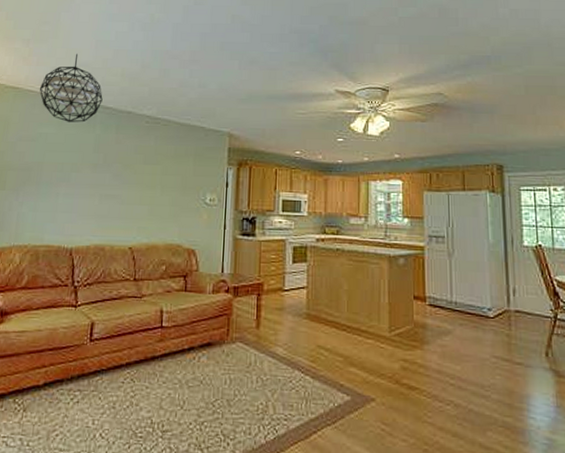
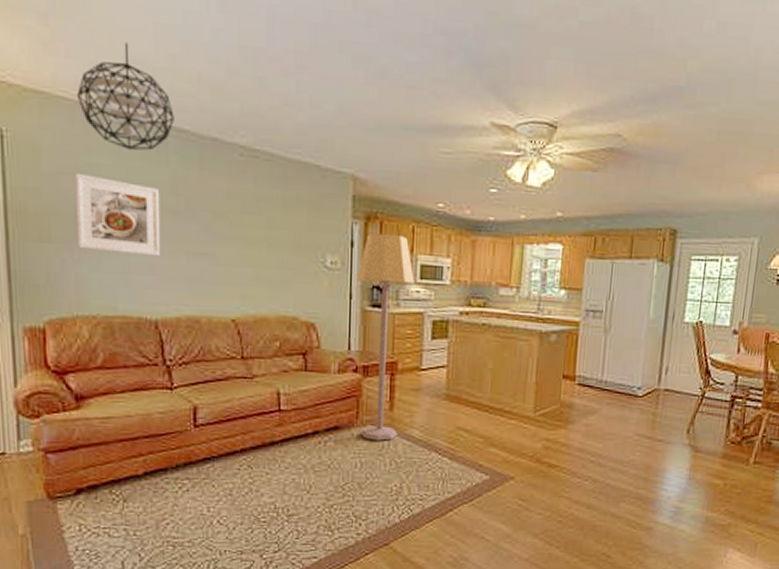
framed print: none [22,139,86,198] -> present [74,172,161,257]
lamp: none [230,176,277,358] -> present [357,233,414,441]

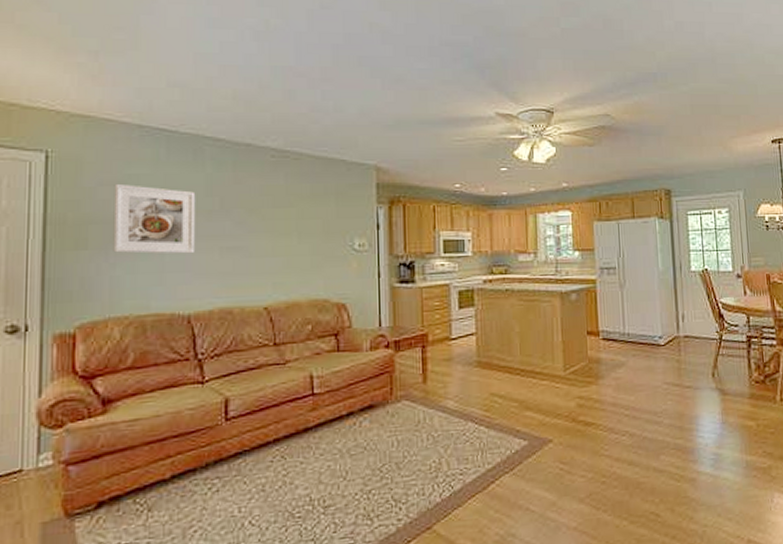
pendant light: present [76,42,174,151] -> none [120,70,211,159]
lamp: present [357,233,414,441] -> none [384,214,438,416]

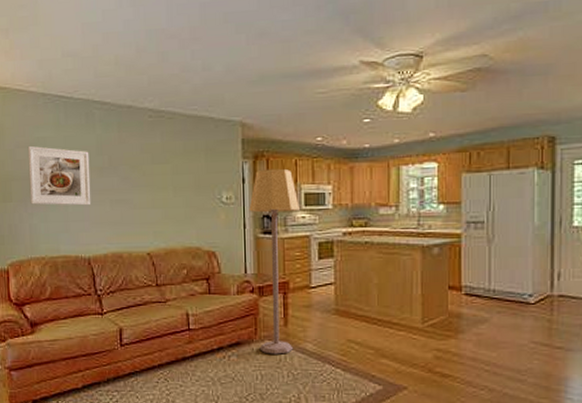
lamp: none [384,214,438,416] -> present [249,168,300,354]

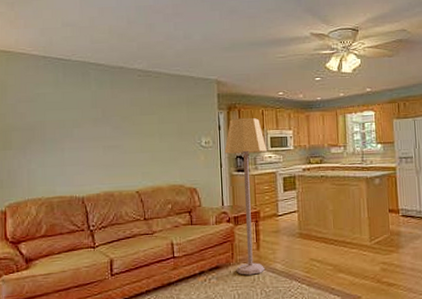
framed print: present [27,145,91,206] -> none [28,100,86,152]

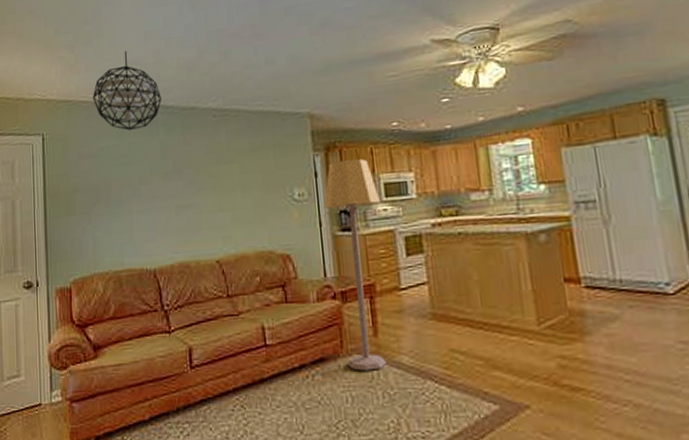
pendant light: none [30,13,94,81] -> present [92,50,162,131]

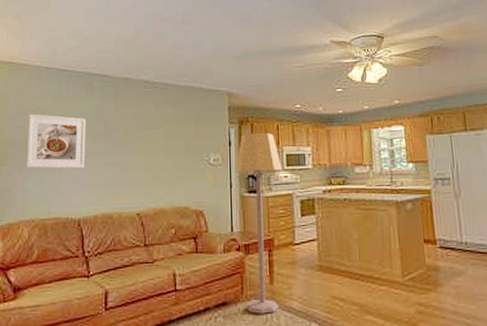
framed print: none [91,155,156,217] -> present [25,113,86,169]
pendant light: present [92,50,162,131] -> none [34,23,99,93]

